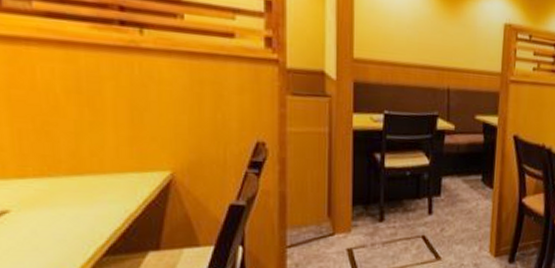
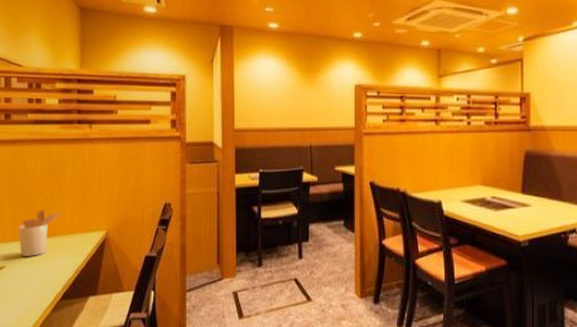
utensil holder: none [28,137,101,200] -> present [18,209,62,257]

